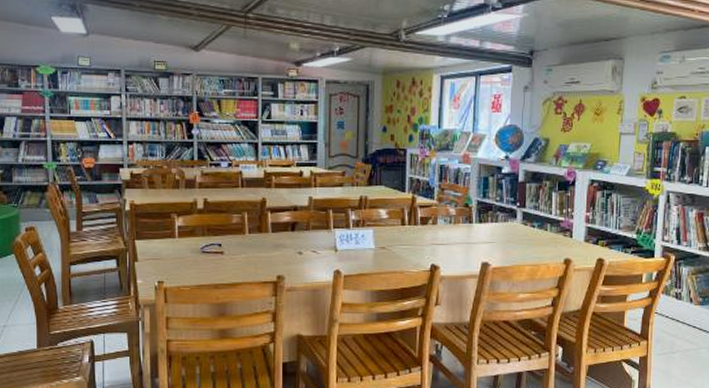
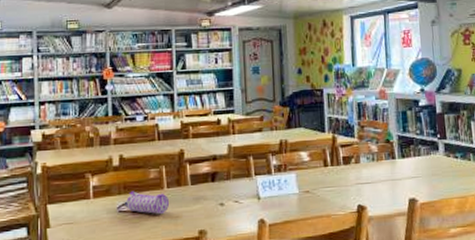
pencil case: none [207,234,249,257] -> present [124,191,169,214]

